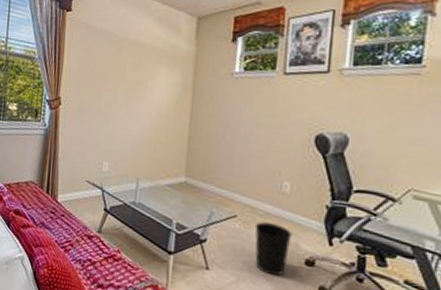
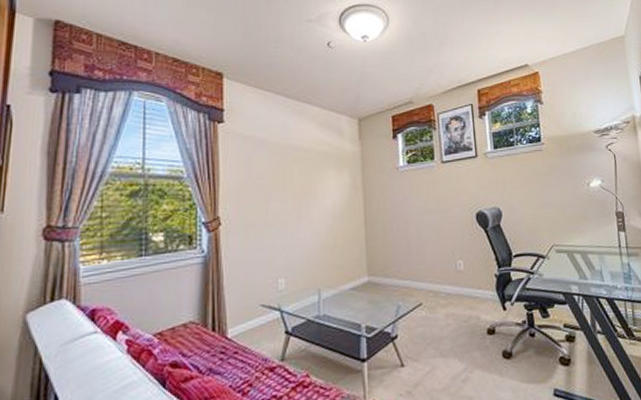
wastebasket: present [255,222,293,276] -> none [439,302,473,354]

